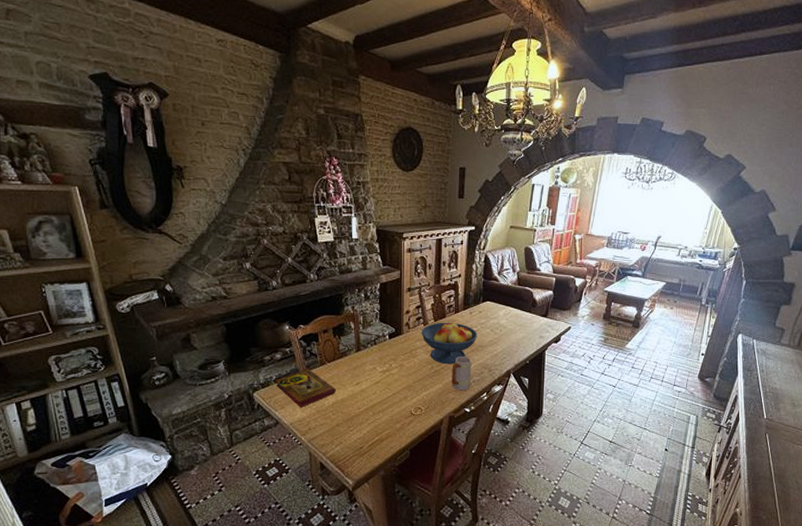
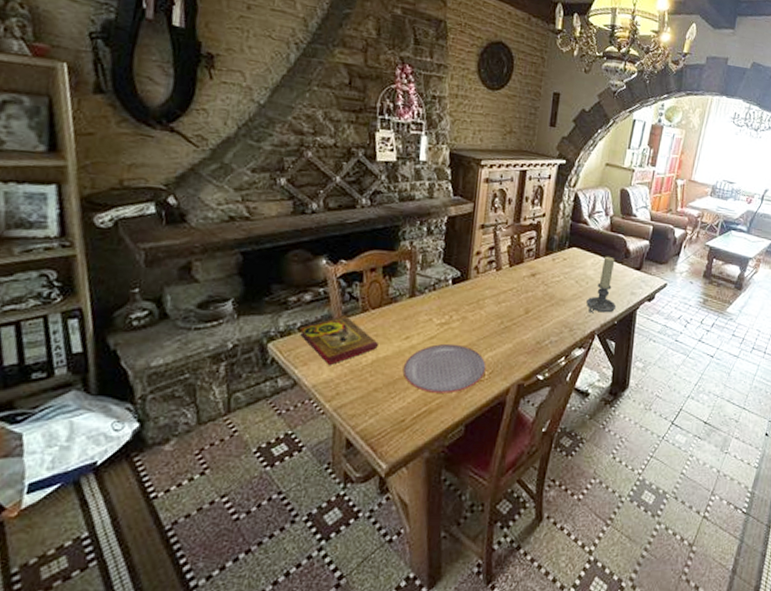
plate: none [357,386,422,426] -> present [402,343,486,393]
fruit bowl: present [421,321,478,365] -> none [492,267,560,320]
mug: present [452,356,472,391] -> none [524,310,550,354]
candle holder: none [502,307,527,356] -> present [586,256,616,313]

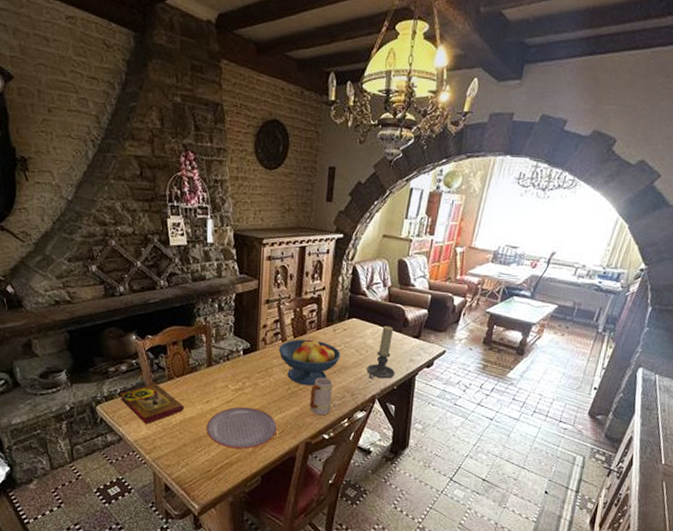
fruit bowl: none [492,267,560,320] -> present [278,338,341,386]
mug: none [524,310,550,354] -> present [310,377,333,416]

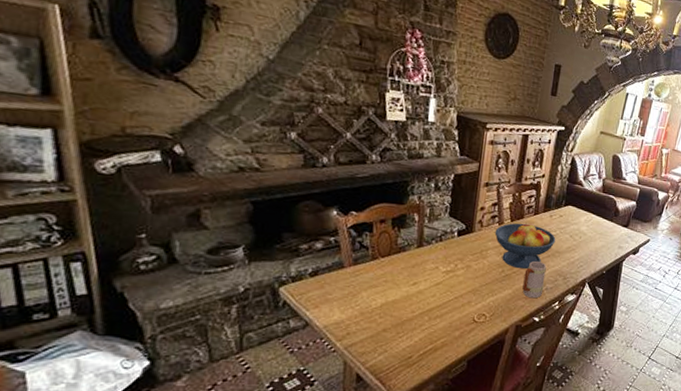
book: present [119,383,184,425] -> none [311,263,387,309]
plate: present [206,406,277,449] -> none [410,289,488,333]
candle holder: present [367,325,395,379] -> none [579,214,606,264]

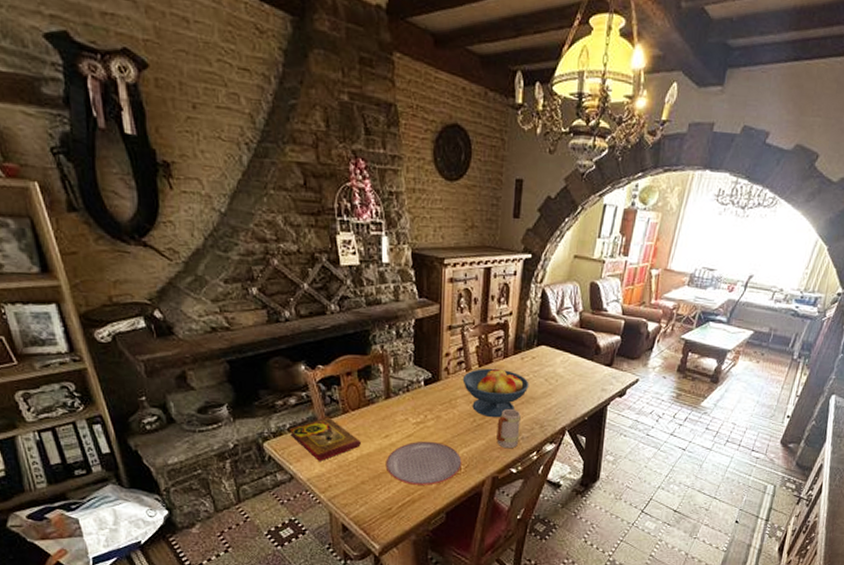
book: none [311,263,387,309] -> present [289,417,361,462]
plate: none [410,289,488,333] -> present [385,441,462,485]

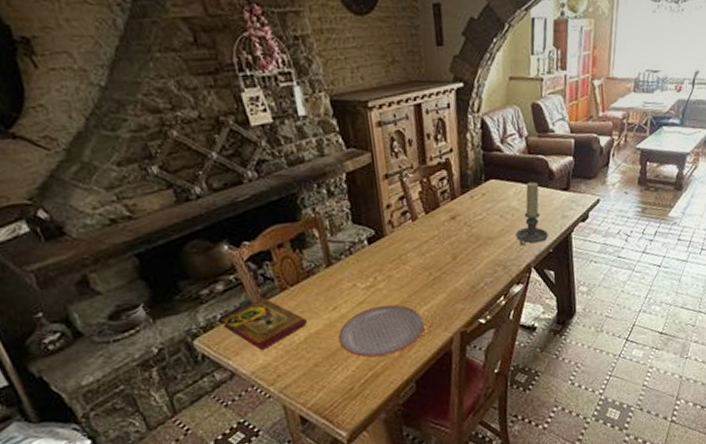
fruit bowl: present [462,367,529,418] -> none [409,211,484,268]
mug: present [496,408,521,449] -> none [456,253,483,299]
candle holder: none [556,353,586,410] -> present [516,181,548,246]

